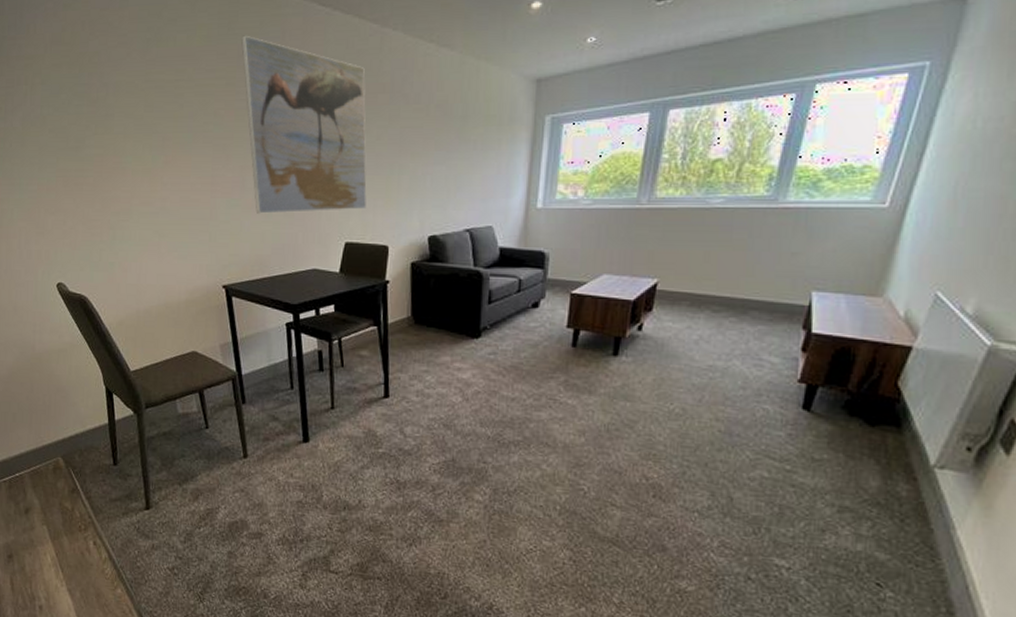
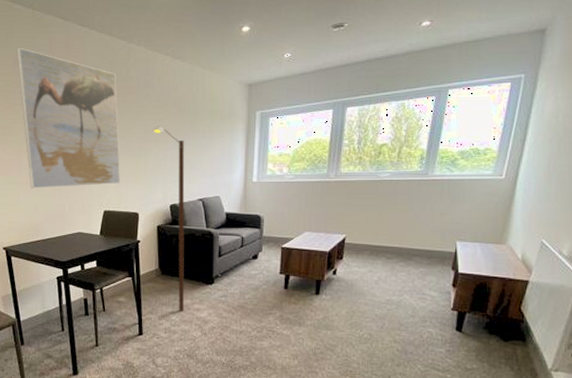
street lamp: none [409,135,449,371] -> present [153,126,185,311]

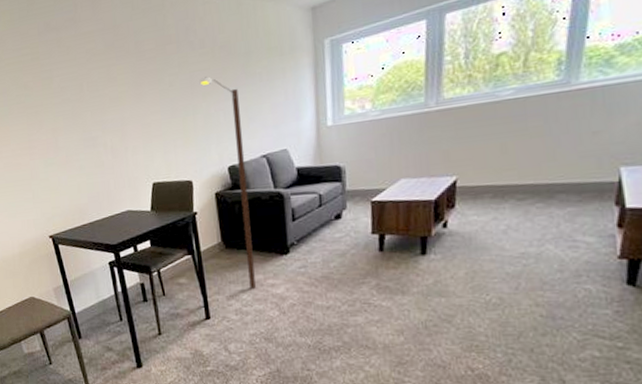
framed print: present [16,47,120,189] -> none [40,13,168,168]

